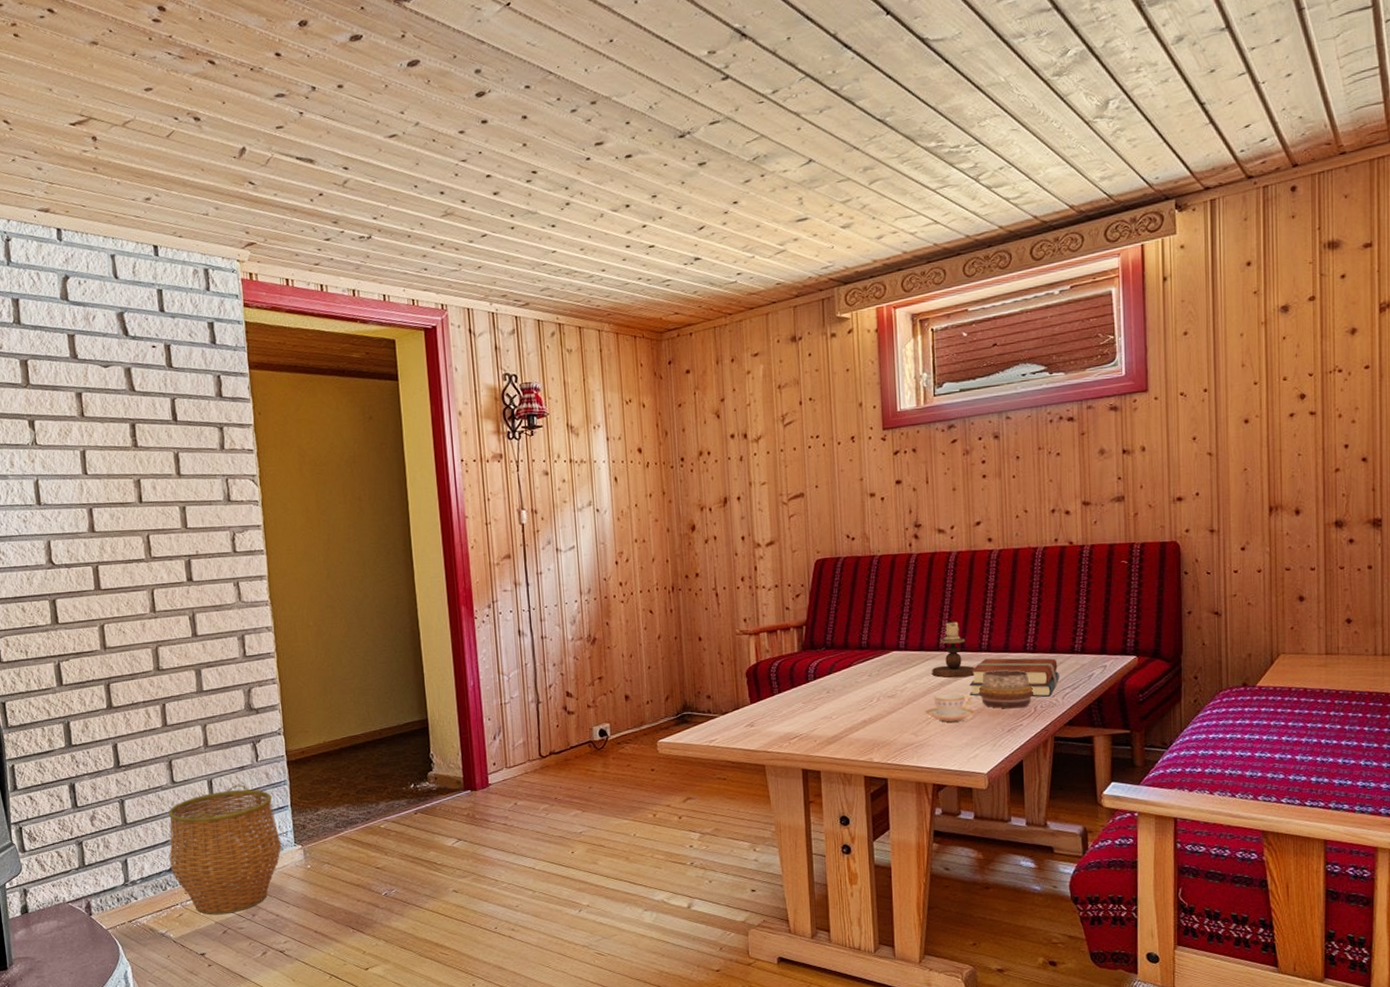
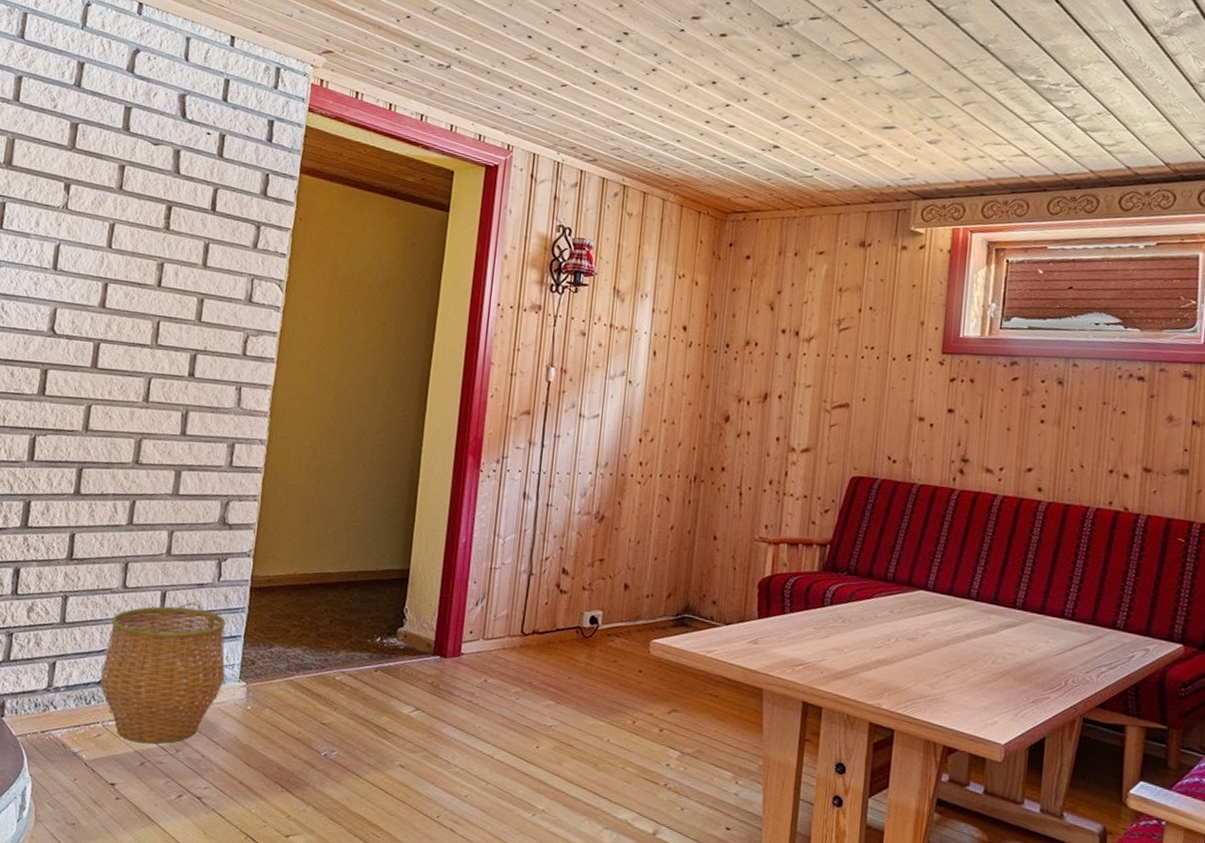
teacup: present [925,693,975,722] -> none [945,646,1000,681]
candlestick: present [932,621,975,679] -> none [958,569,1006,634]
books: present [969,658,1059,697] -> none [996,617,1097,672]
decorative bowl: present [978,669,1034,709] -> none [1006,631,1067,679]

